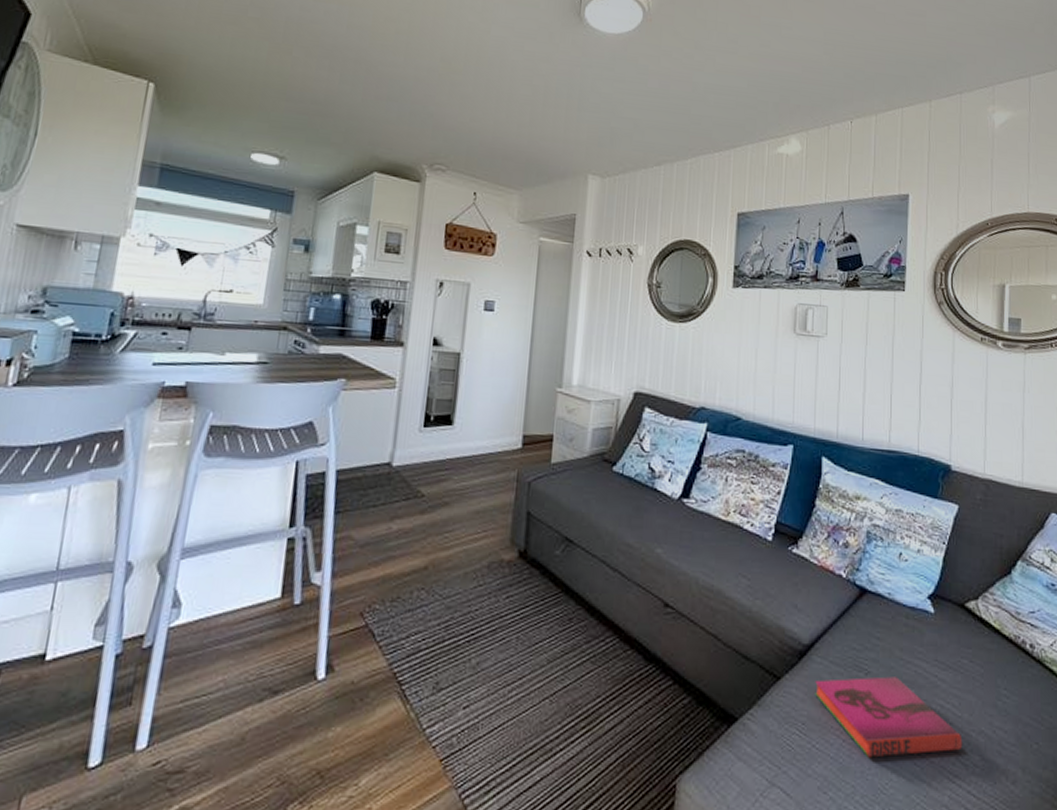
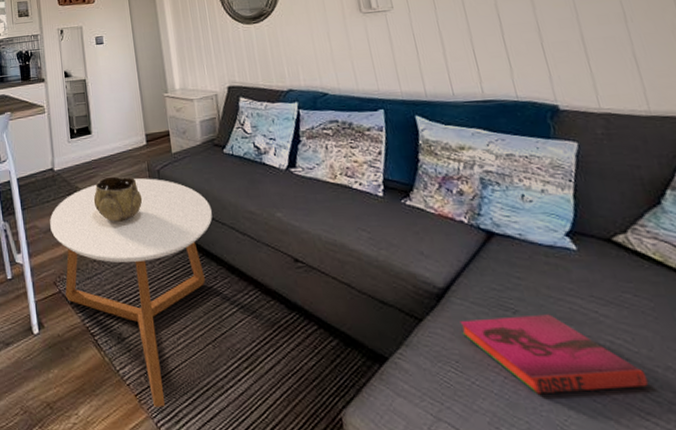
coffee table: none [370,489,584,775] -> present [50,178,213,407]
decorative bowl: none [437,482,502,542] -> present [93,176,143,222]

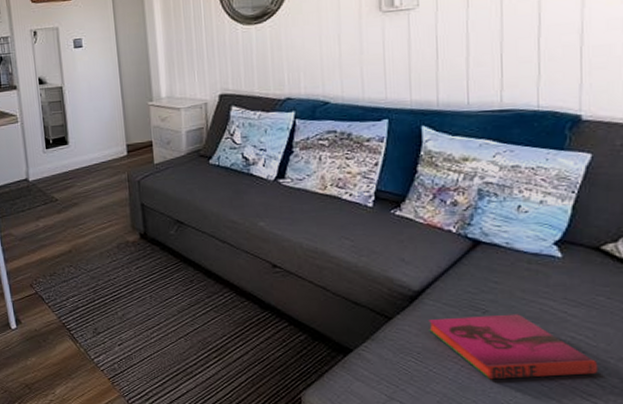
coffee table: present [50,178,213,407] -> none [25,188,193,388]
decorative bowl: present [93,176,143,222] -> none [70,186,121,230]

